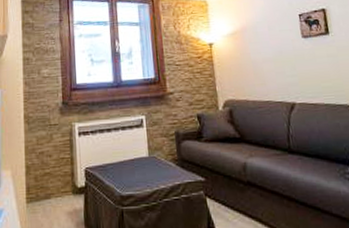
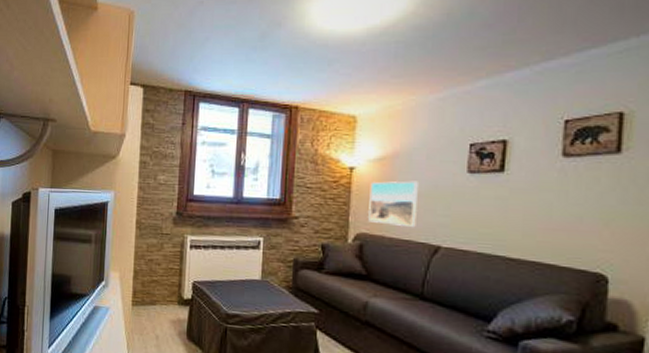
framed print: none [228,49,272,90] -> present [368,181,418,228]

